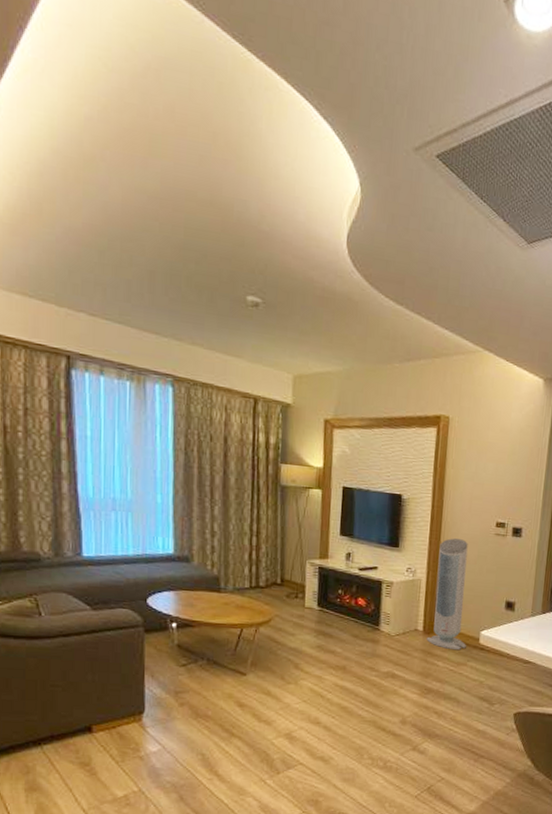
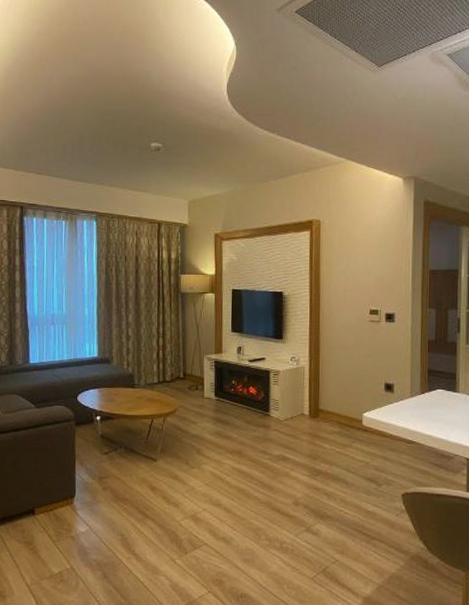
air purifier: present [426,538,468,651] -> none [313,328,350,433]

